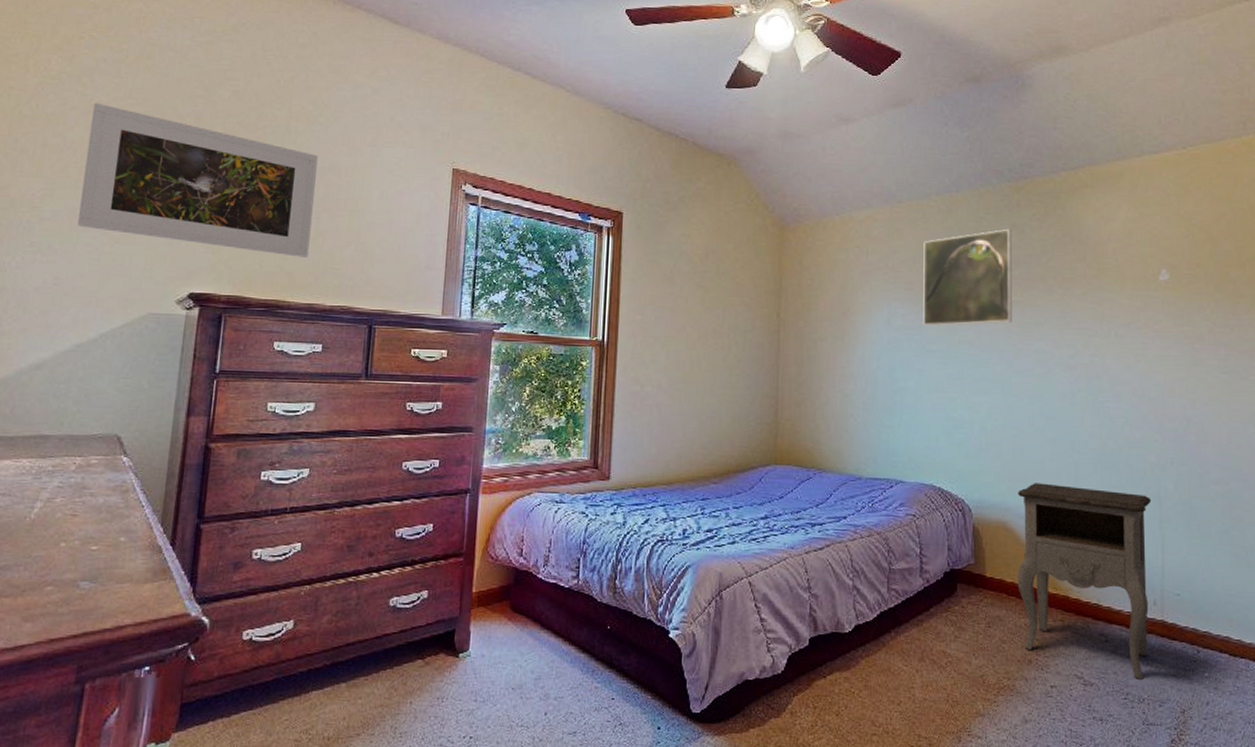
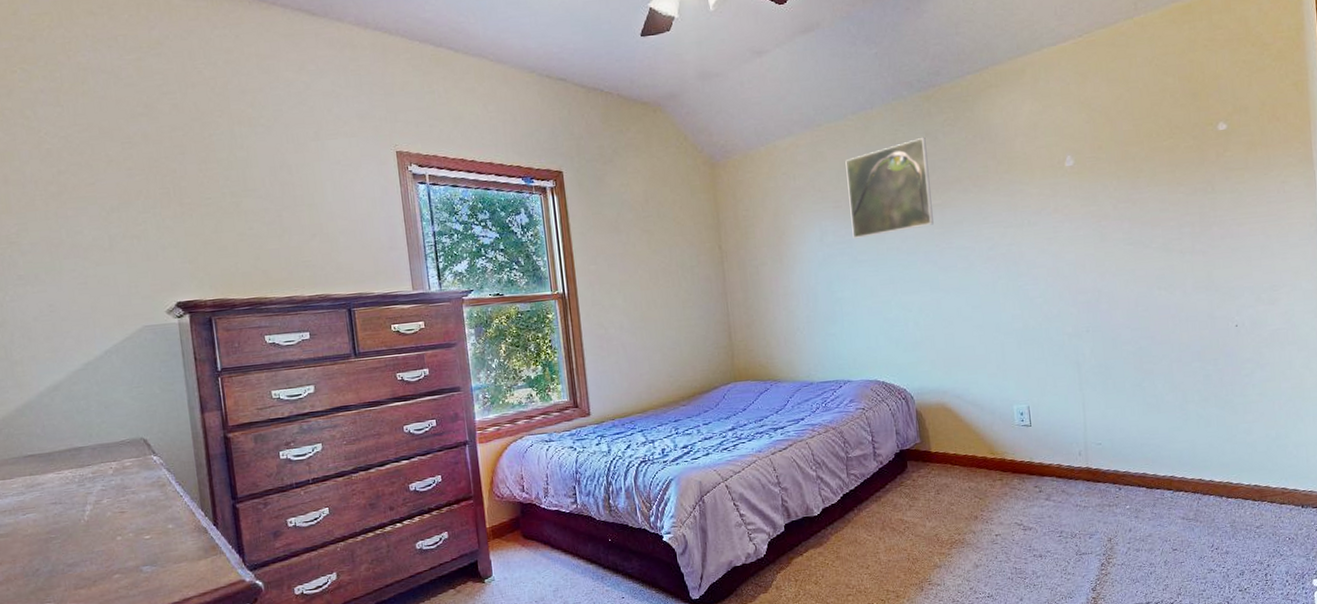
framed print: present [78,102,319,259] -> none [42,134,279,256]
nightstand: present [1017,483,1152,679] -> none [953,362,1077,519]

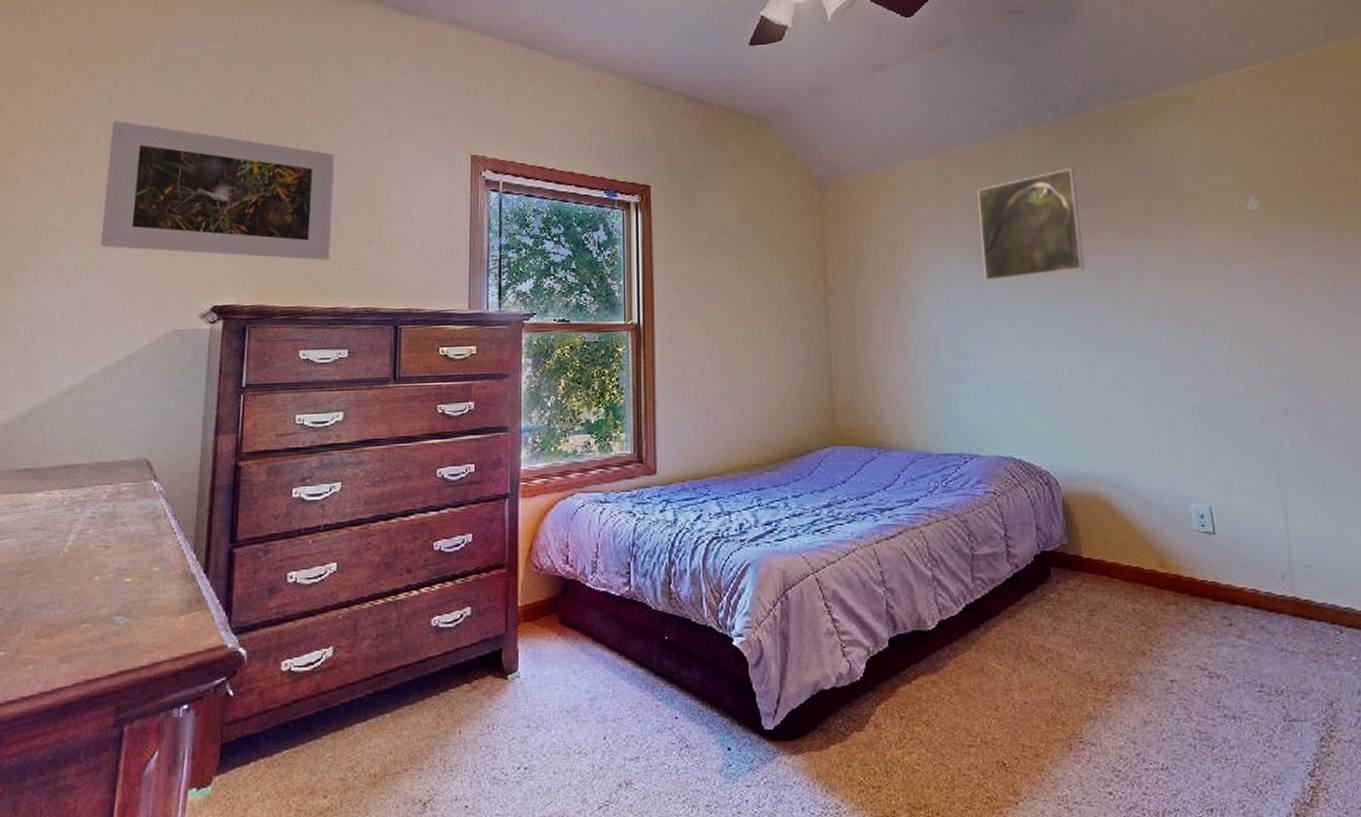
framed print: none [42,134,279,256] -> present [101,120,335,261]

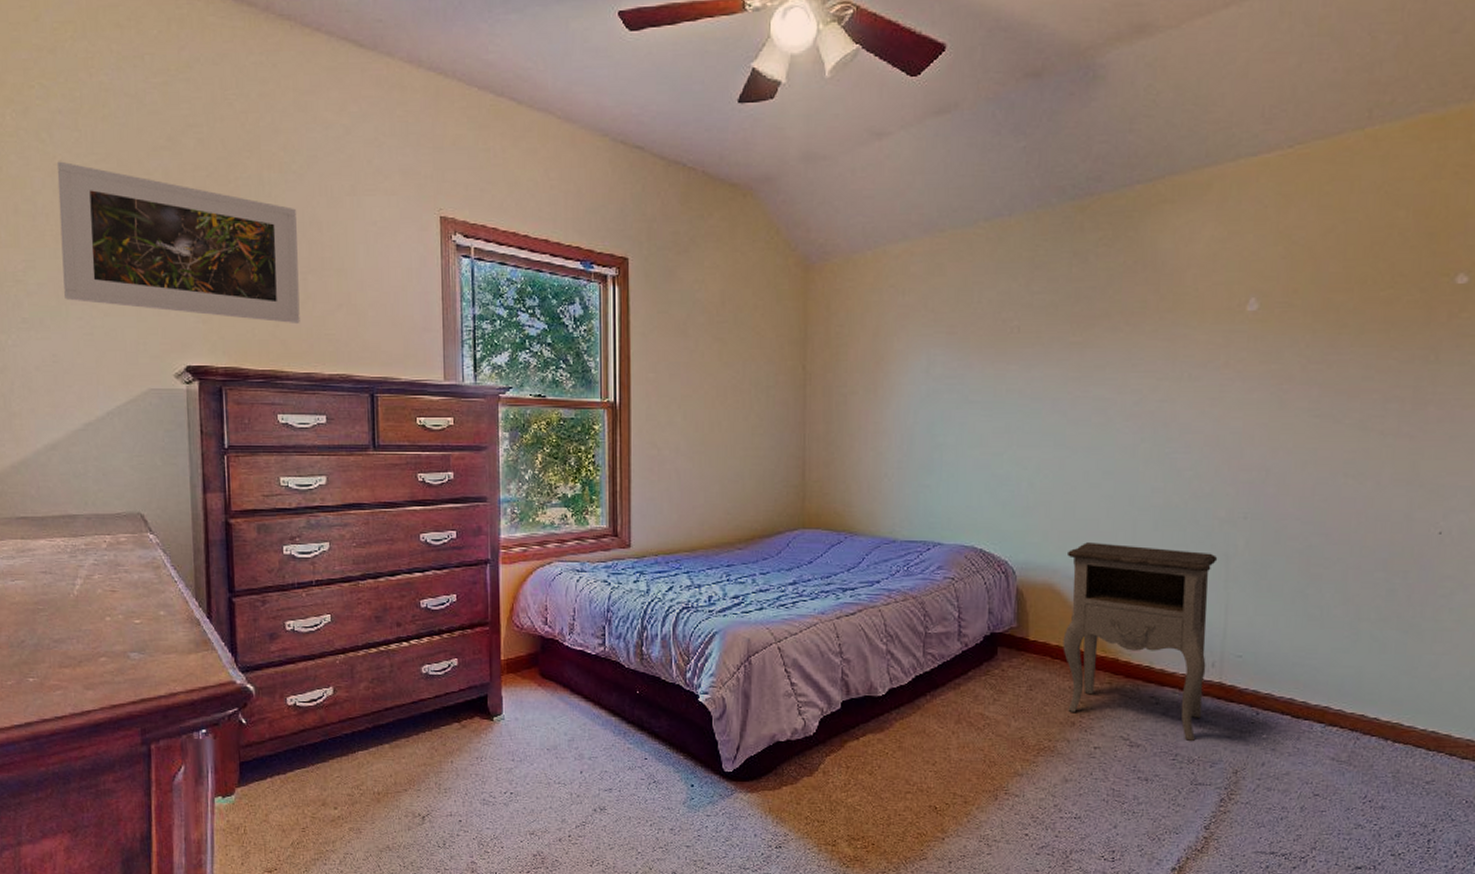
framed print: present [977,169,1084,282] -> none [966,258,1073,375]
nightstand: none [1110,447,1282,668] -> present [1063,542,1218,741]

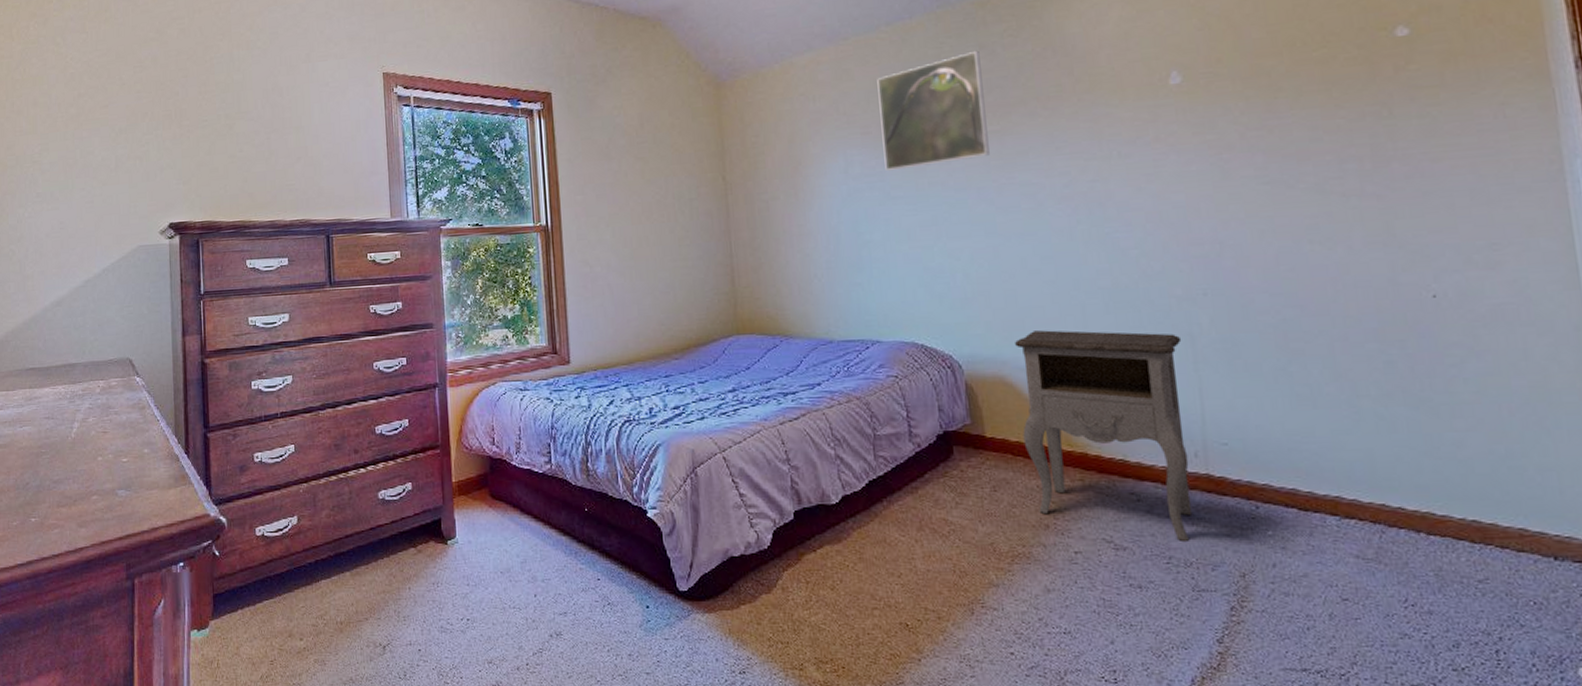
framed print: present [56,161,300,325] -> none [68,59,265,179]
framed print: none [966,258,1073,375] -> present [877,51,990,172]

